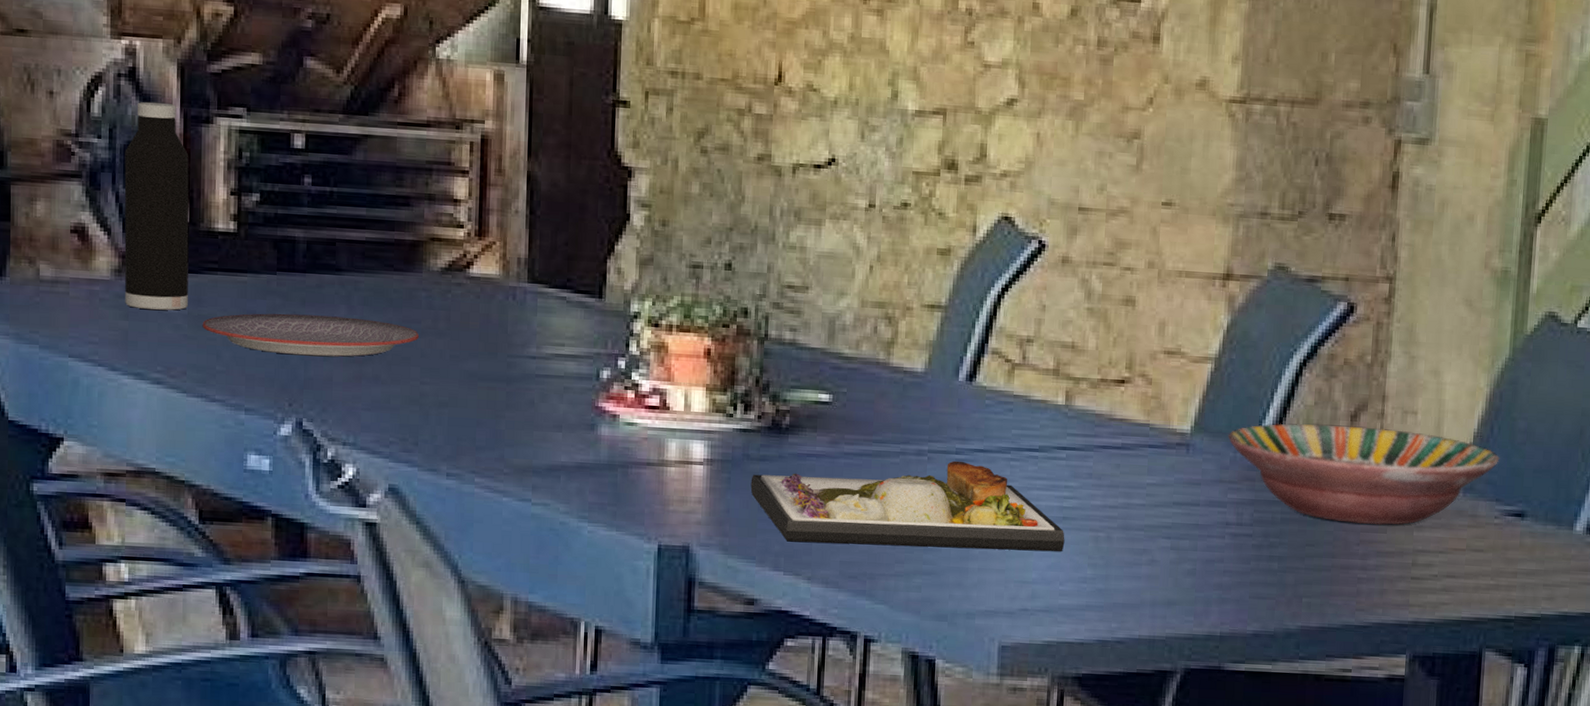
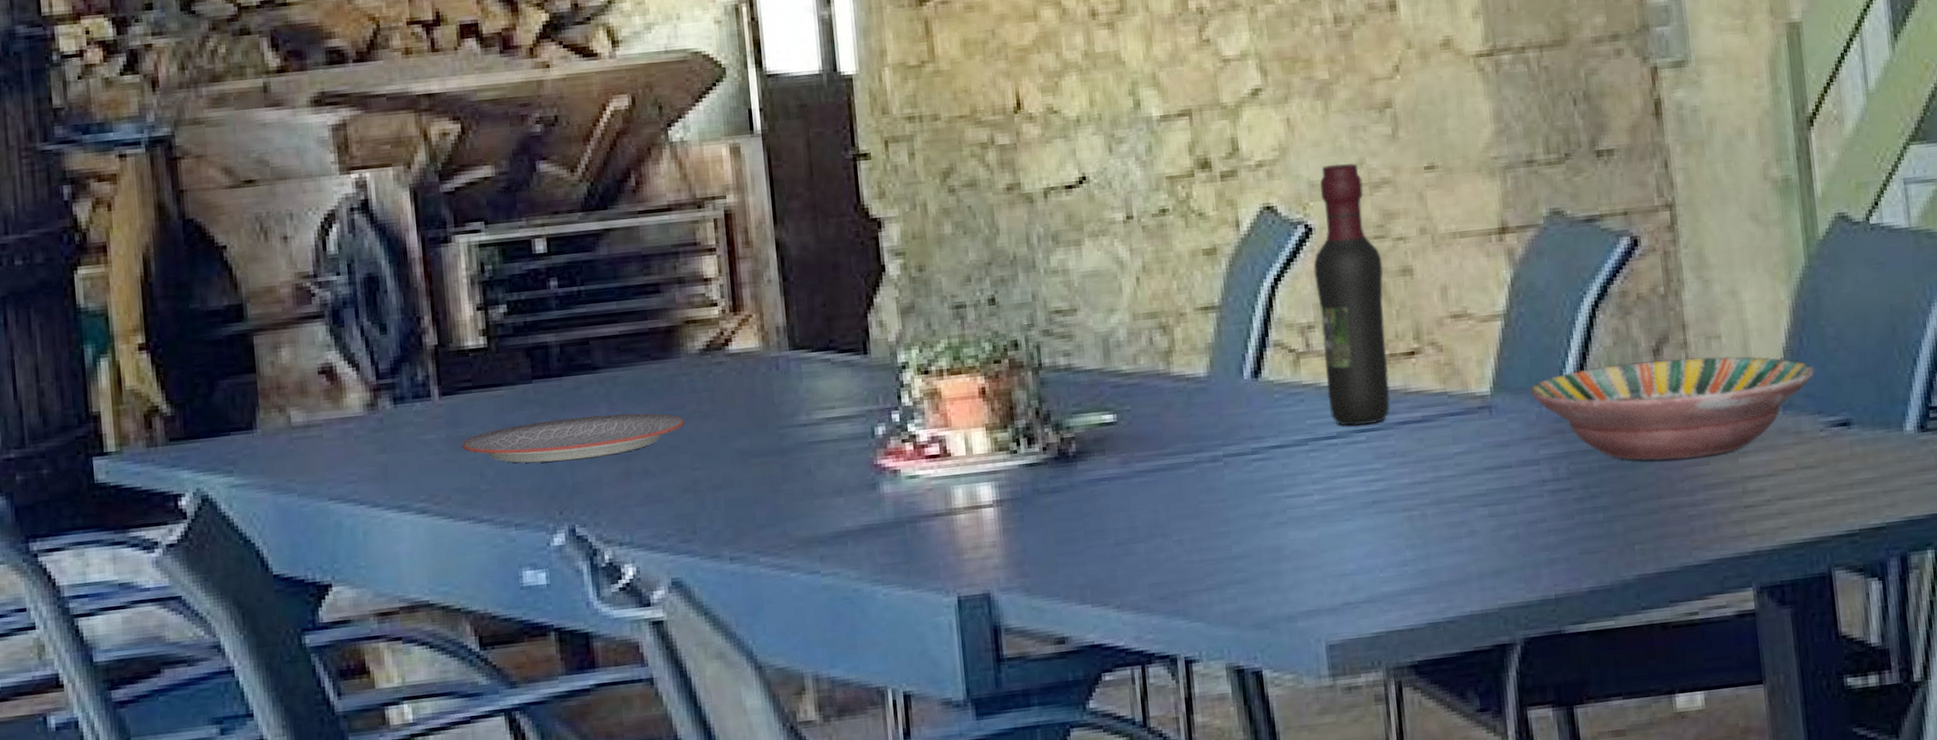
water bottle: present [124,101,189,311] -> none [365,229,445,440]
dinner plate: present [750,460,1065,552] -> none [1044,460,1379,572]
wine bottle: none [1036,185,1108,444] -> present [1313,162,1390,426]

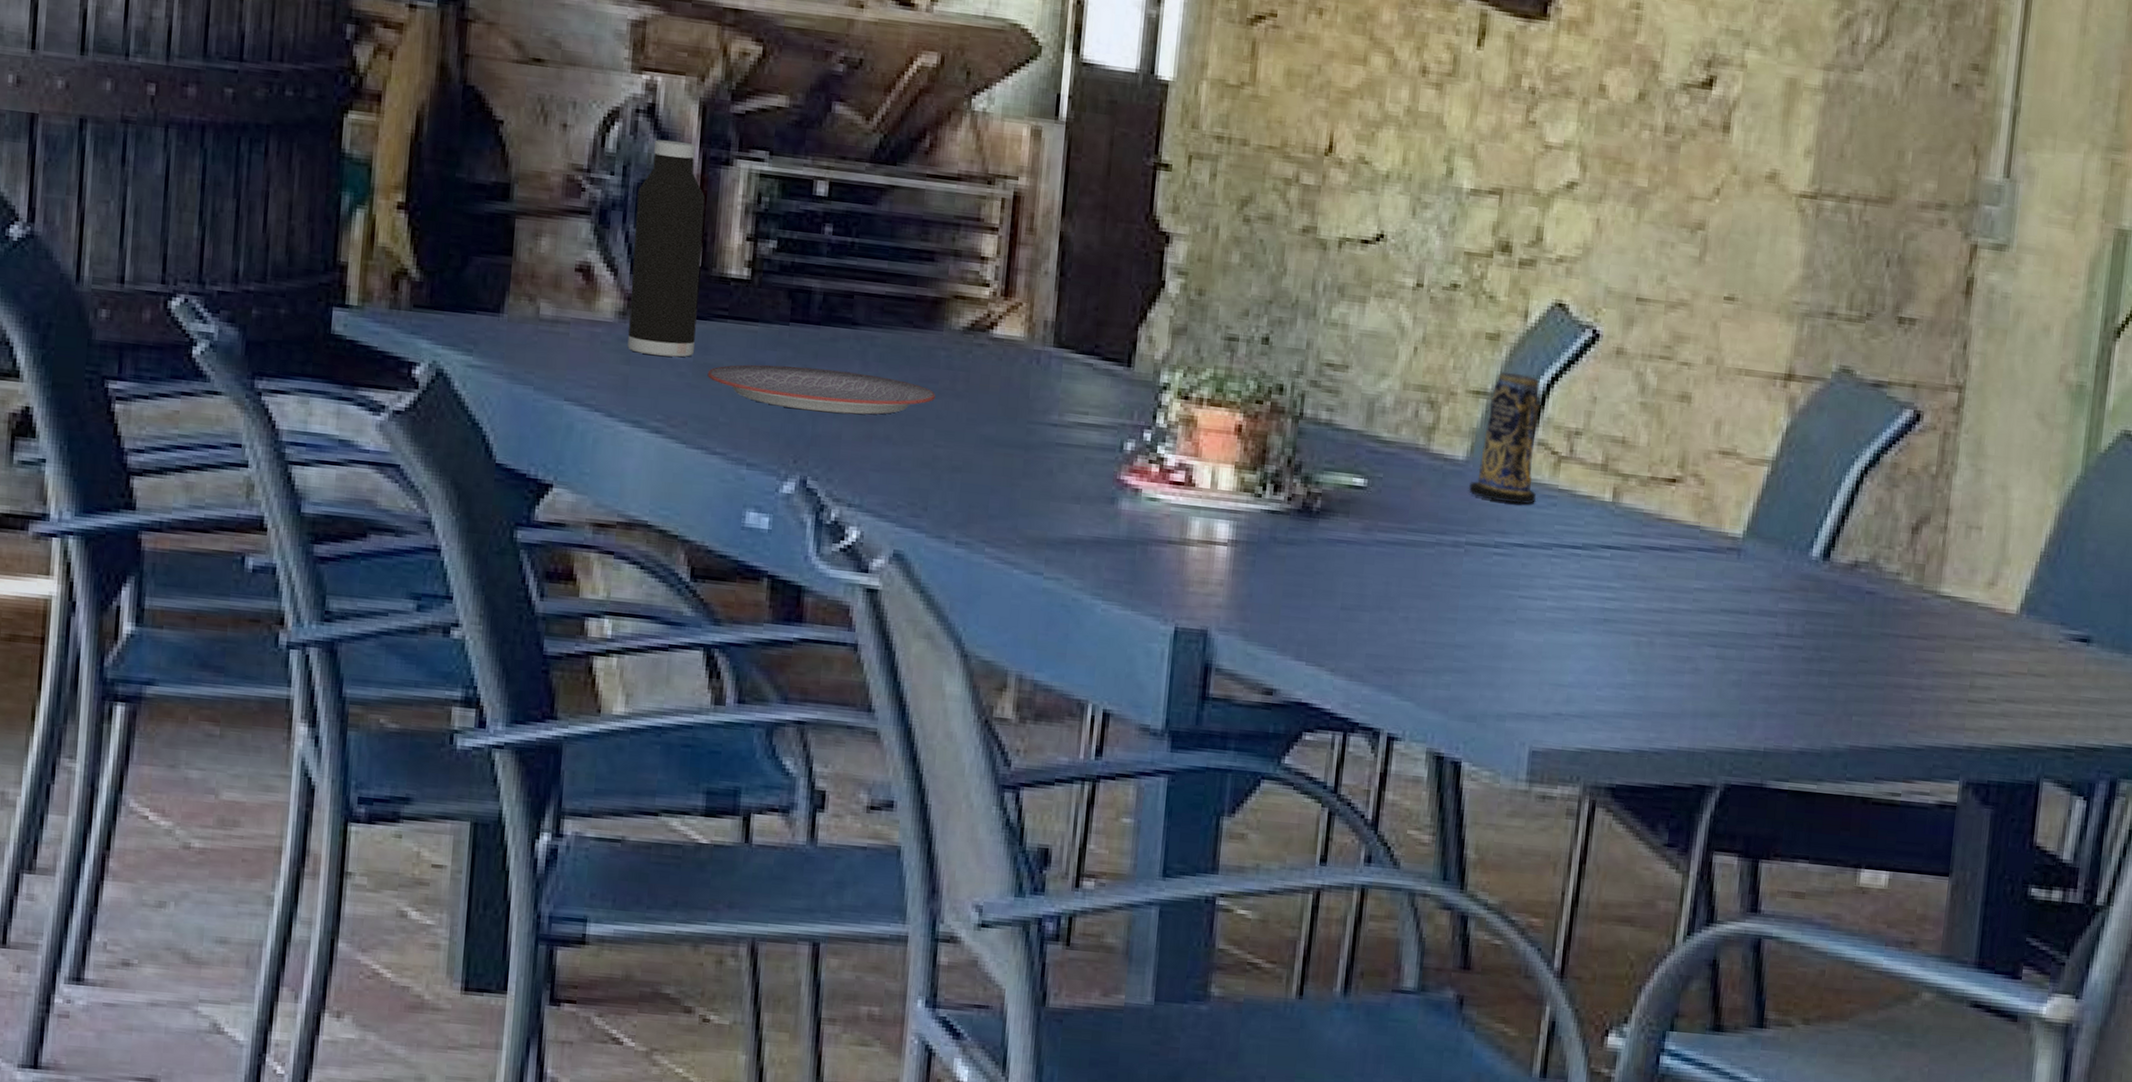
water bottle: none [365,229,445,440] -> present [627,140,706,358]
candle: none [1215,281,1284,409] -> present [1468,372,1541,505]
wine bottle: present [1313,162,1390,426] -> none [1580,275,1663,543]
serving bowl: present [1529,356,1814,461] -> none [1781,532,2067,645]

